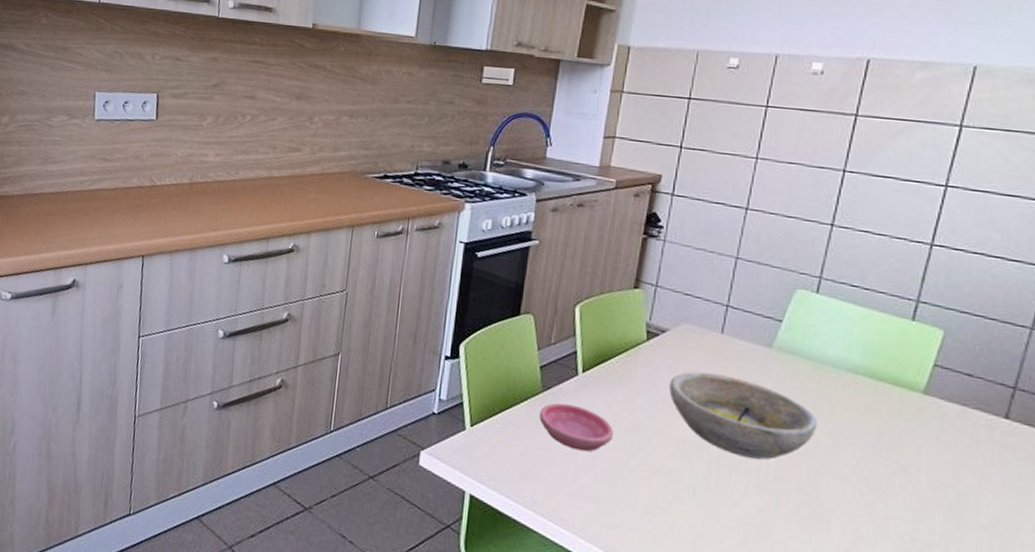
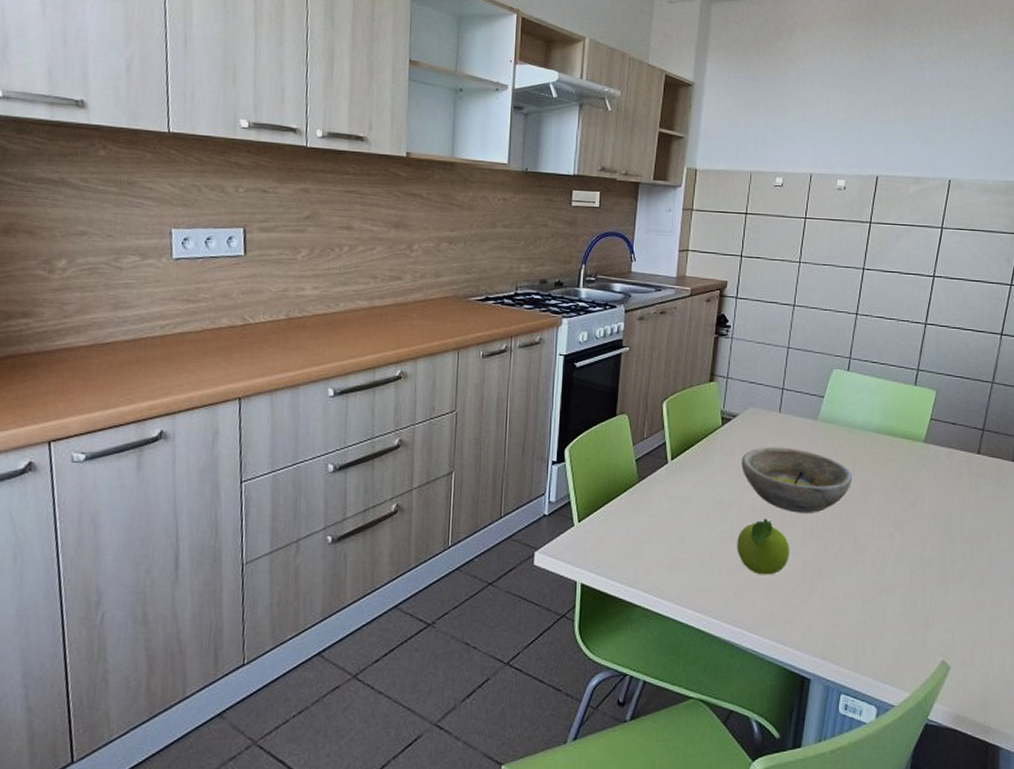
saucer: present [539,403,613,452] -> none [637,489,699,529]
fruit: none [658,455,727,525] -> present [737,518,789,575]

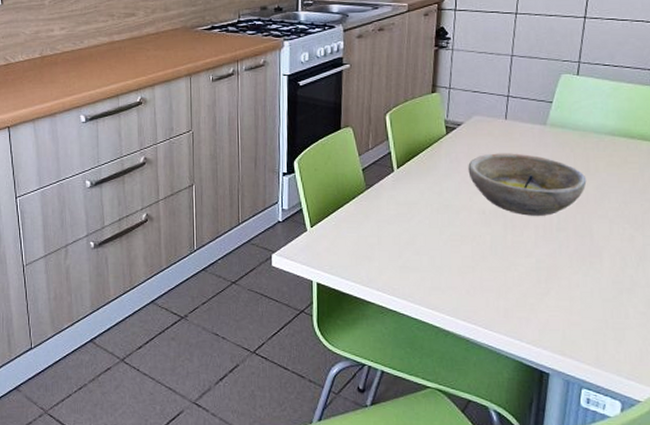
fruit: present [737,518,789,575] -> none [467,221,522,275]

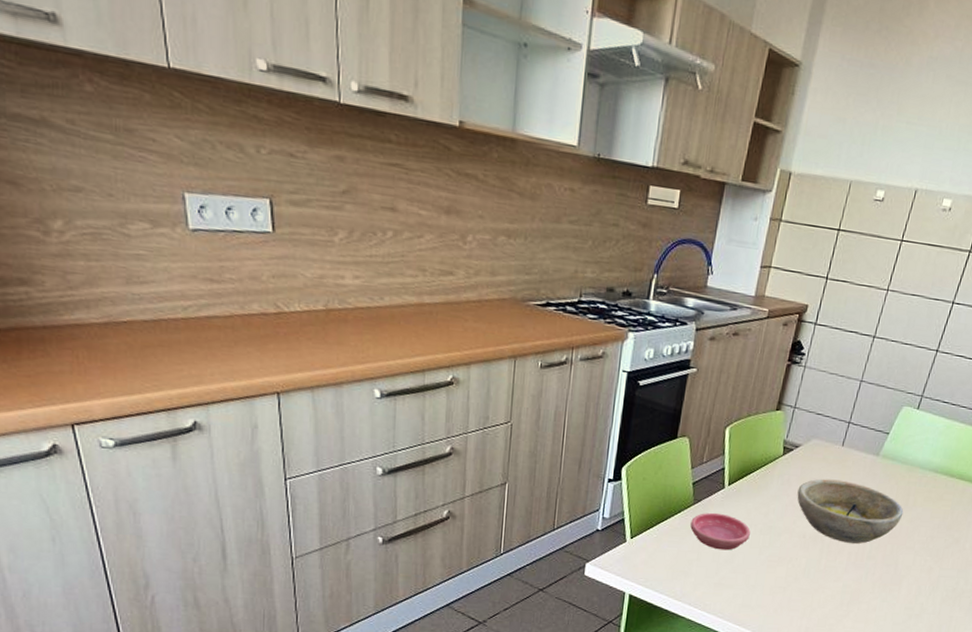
saucer: none [366,196,427,233] -> present [690,512,751,551]

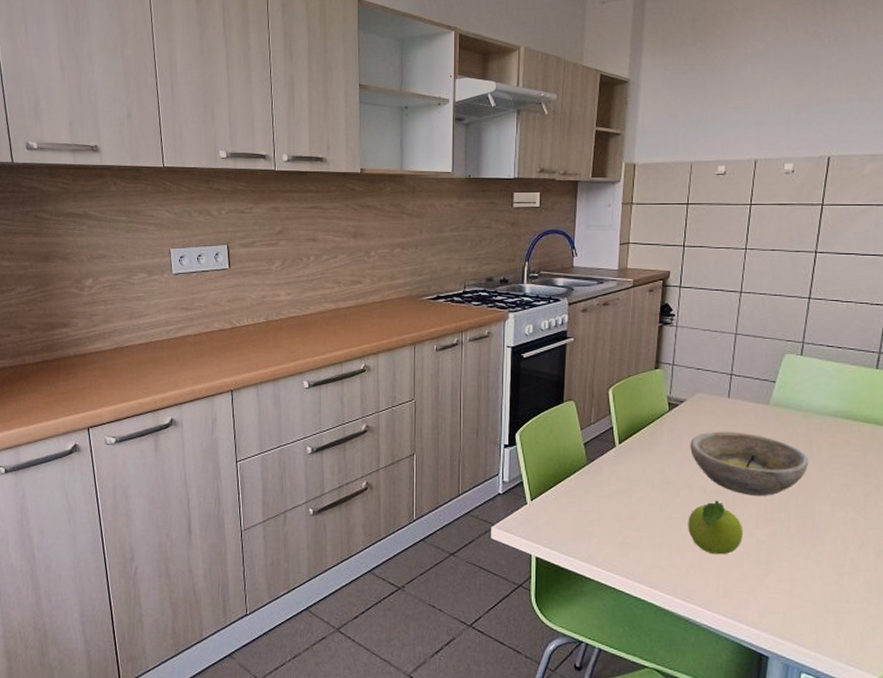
saucer: present [690,512,751,551] -> none [587,471,648,509]
fruit: none [782,545,833,597] -> present [688,500,743,555]

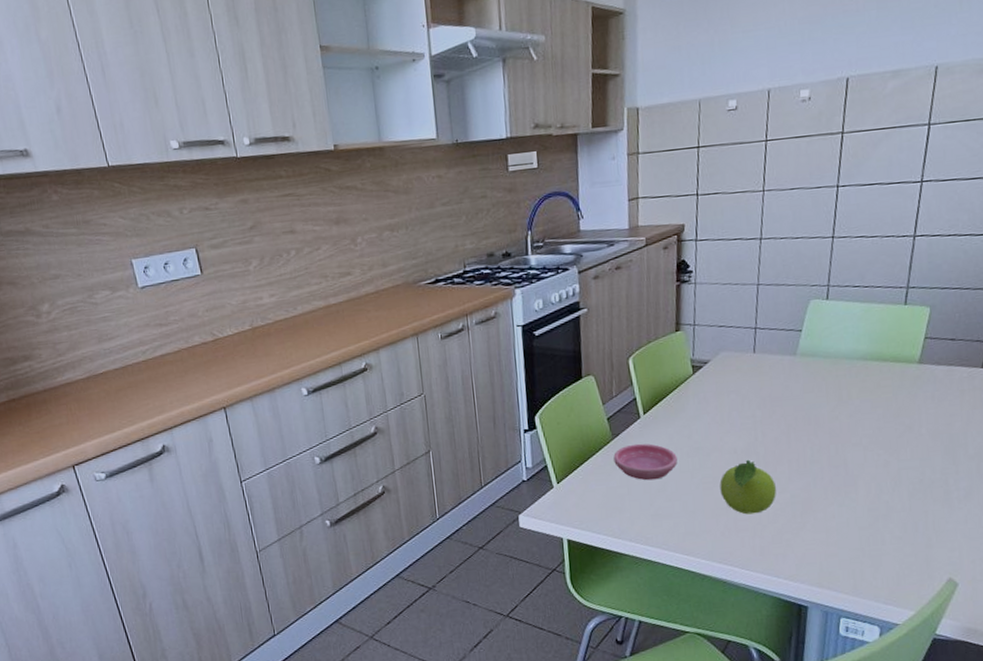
saucer: none [587,471,648,509] -> present [613,443,678,481]
bowl: present [690,431,809,496] -> none [717,387,840,451]

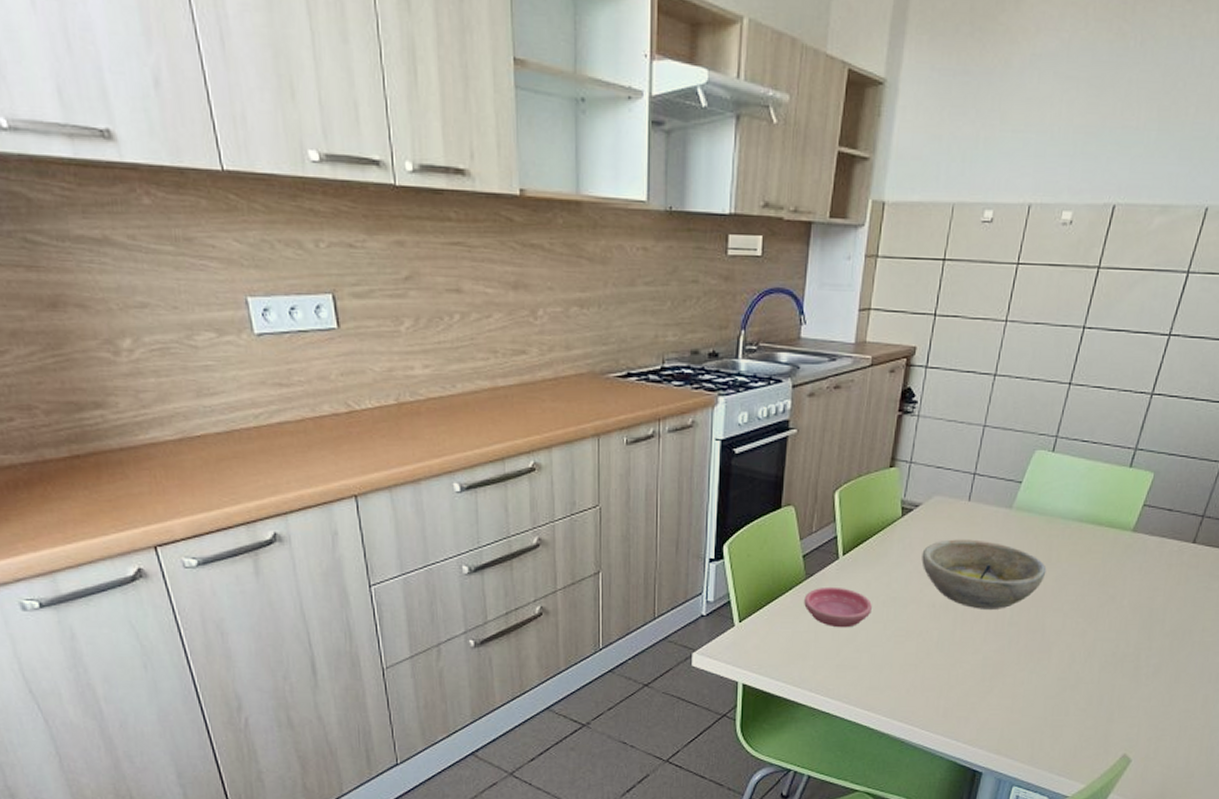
bowl: none [717,387,840,451] -> present [921,539,1047,609]
fruit: present [720,459,776,515] -> none [912,615,970,673]

